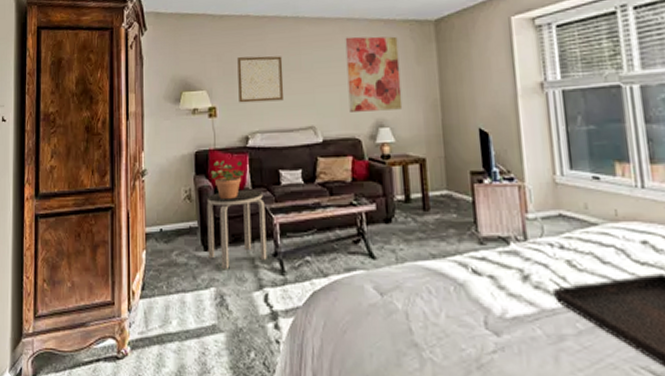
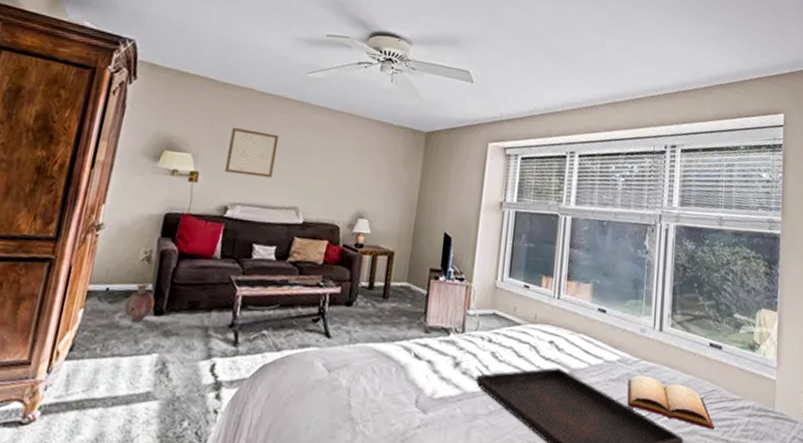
vase: none [177,221,203,258] -> present [124,283,156,321]
side table: present [206,189,267,269] -> none [157,257,231,336]
potted plant: present [211,160,245,199] -> none [178,226,216,266]
wall art: present [345,36,403,112] -> none [334,130,391,205]

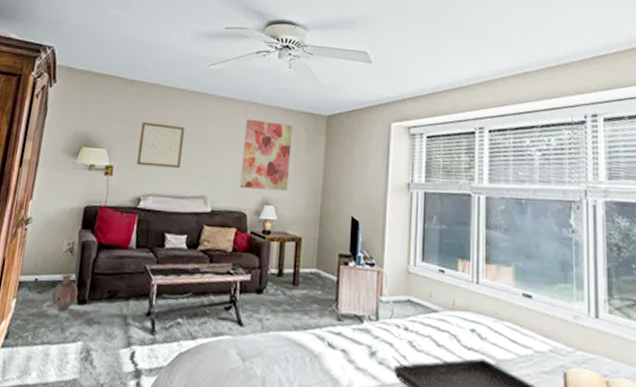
wall art: none [334,130,391,205] -> present [240,119,293,191]

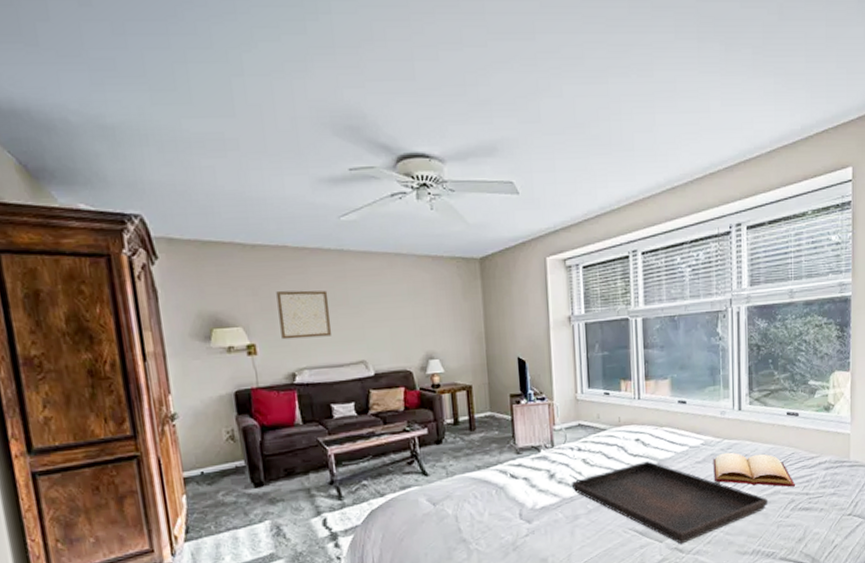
vase: present [51,273,79,310] -> none [223,460,253,496]
wall art: present [240,119,293,191] -> none [393,272,451,346]

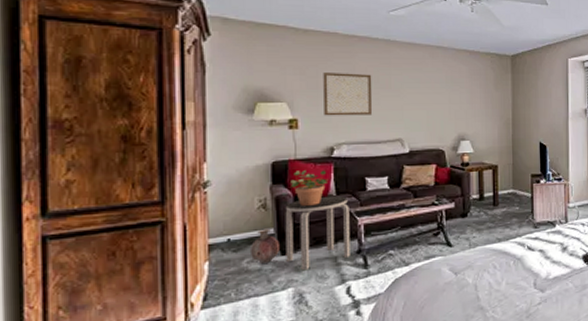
vase: none [223,460,253,496] -> present [249,228,281,264]
side table: none [253,425,323,502] -> present [285,196,350,270]
potted plant: none [255,397,294,437] -> present [291,169,329,206]

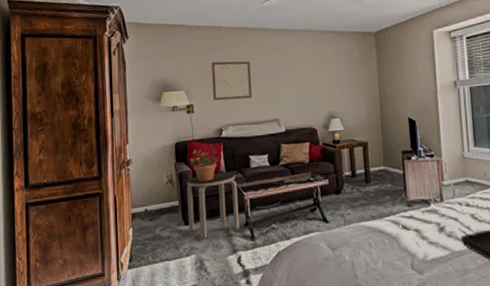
vase: present [249,228,281,264] -> none [161,201,184,232]

